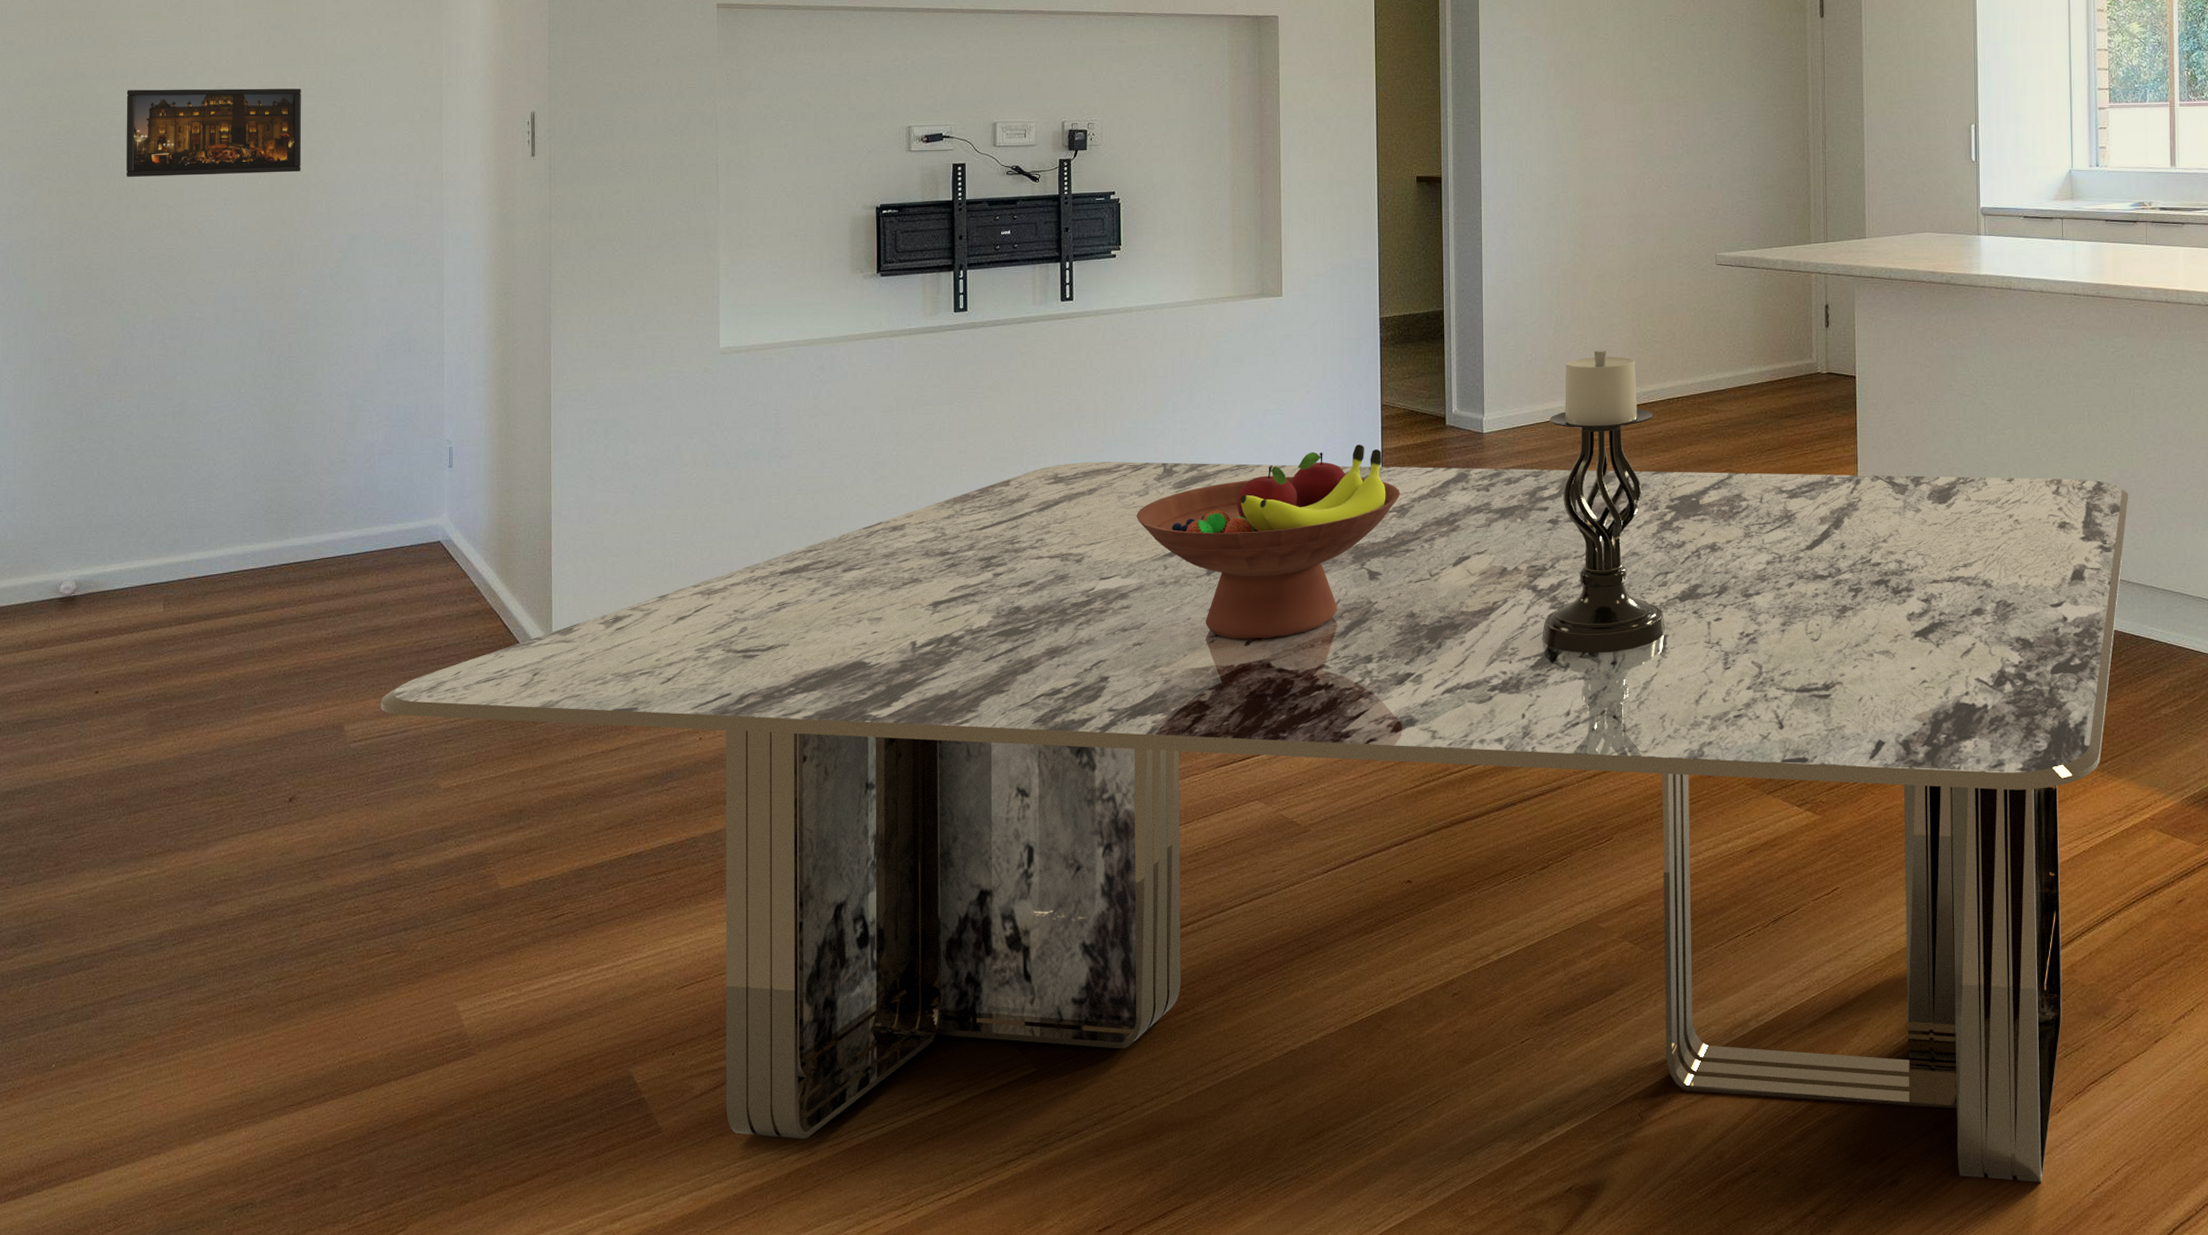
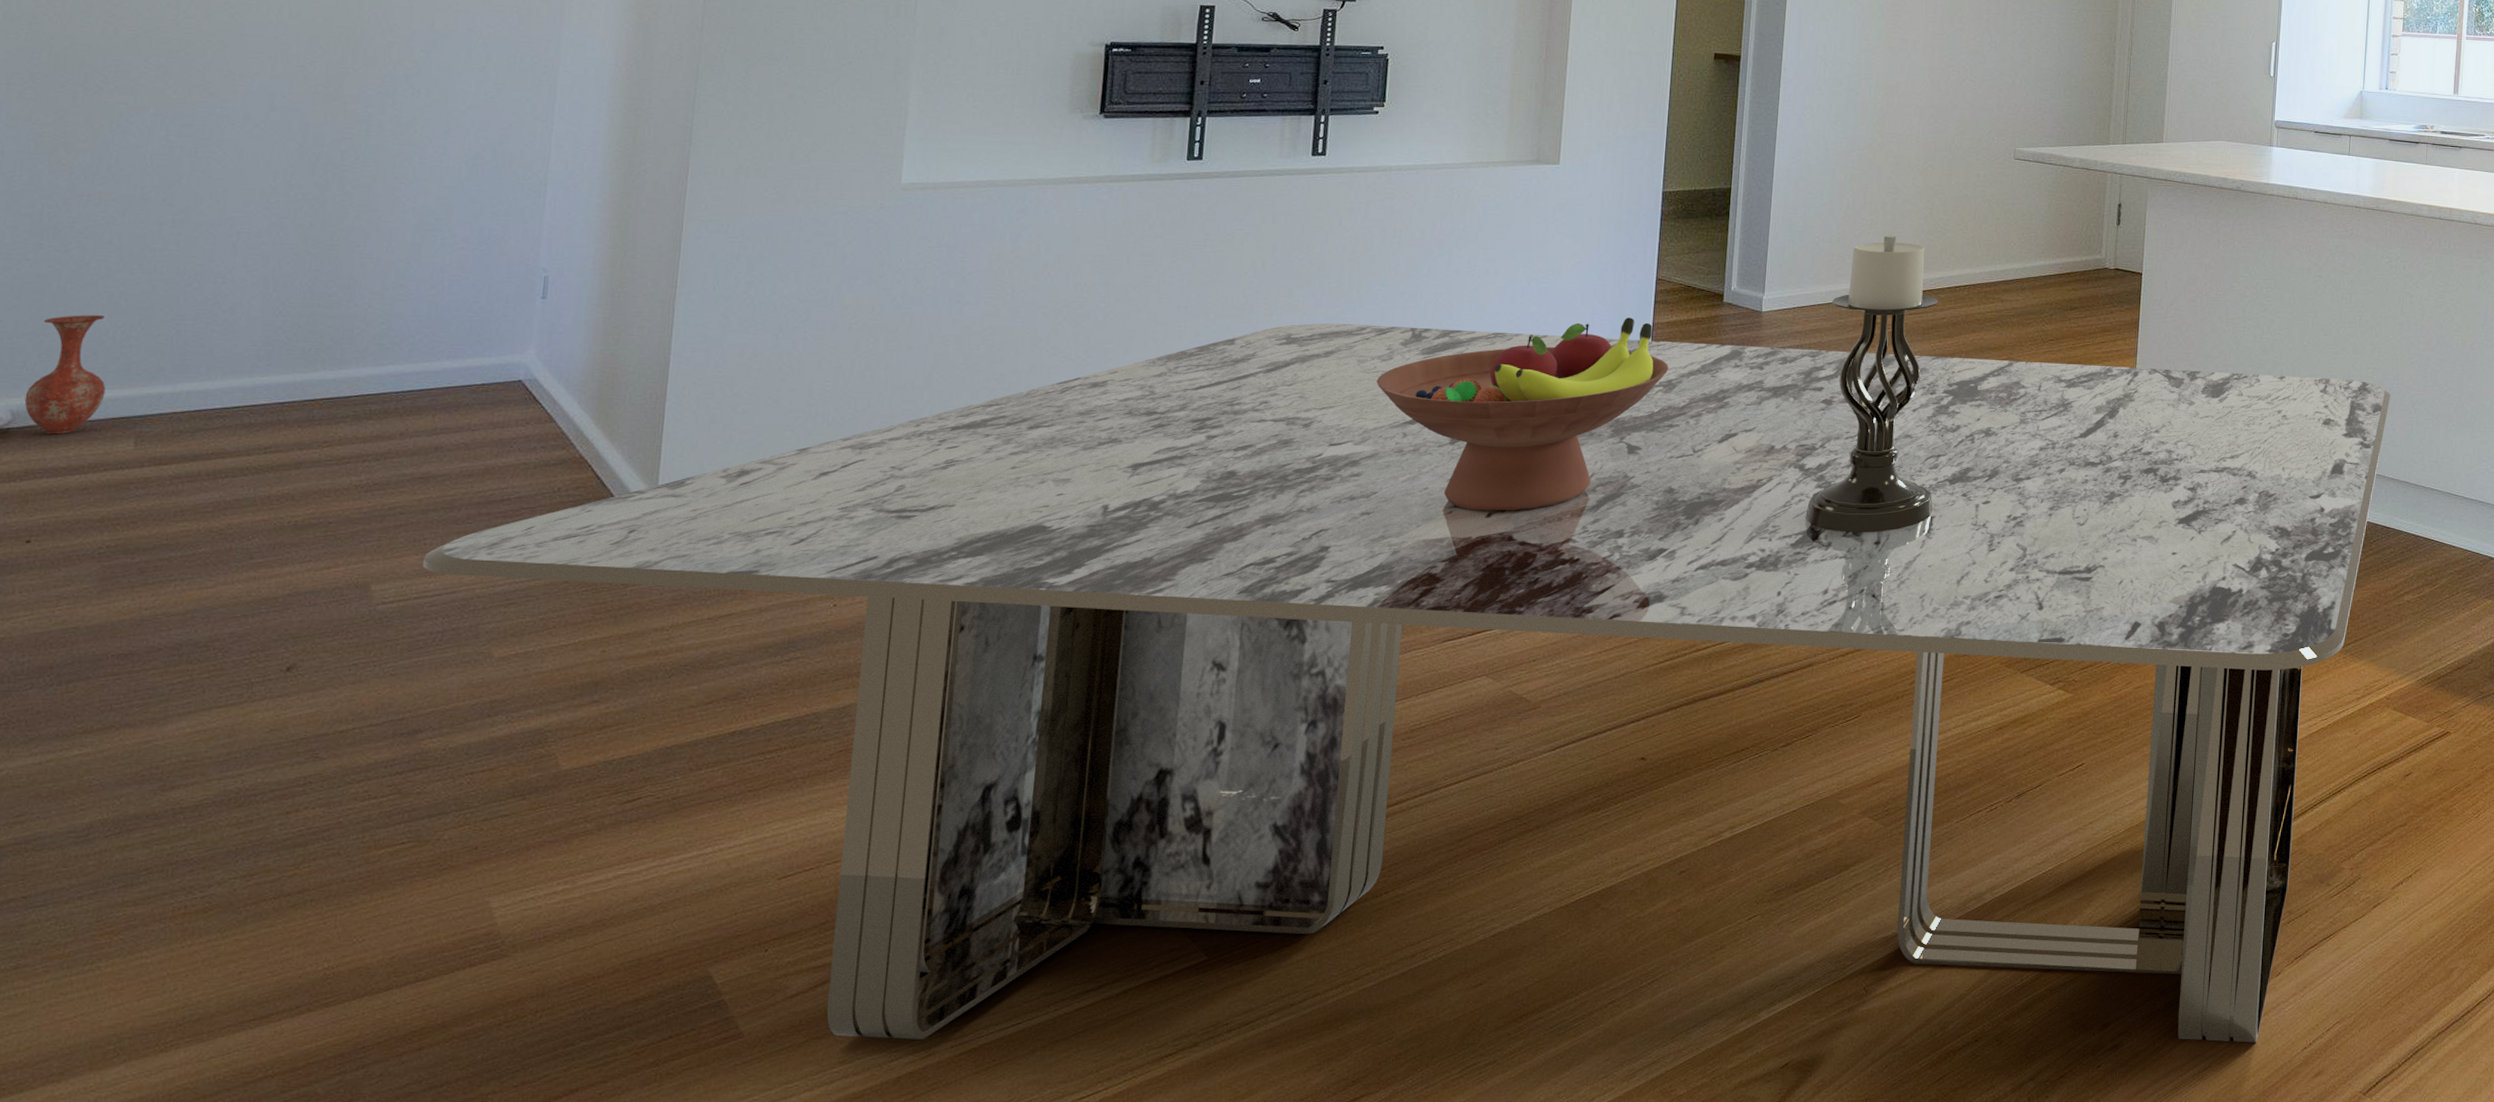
vase: none [84,497,139,600] -> present [24,315,106,435]

